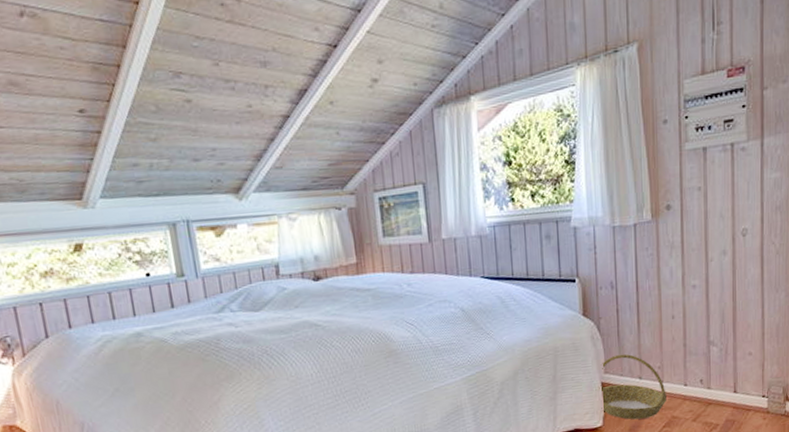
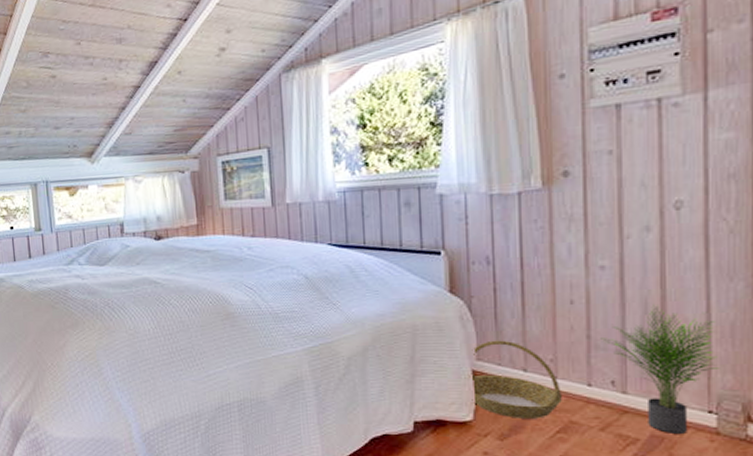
potted plant: none [693,315,769,417] -> present [600,305,720,434]

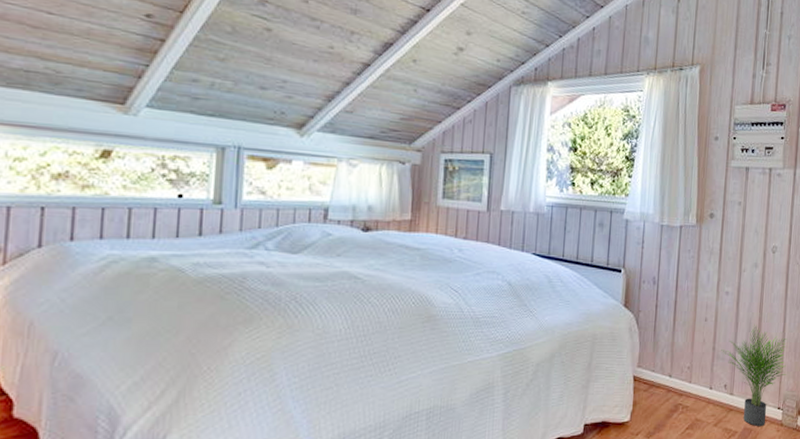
basket: present [469,340,562,419] -> none [630,350,693,418]

